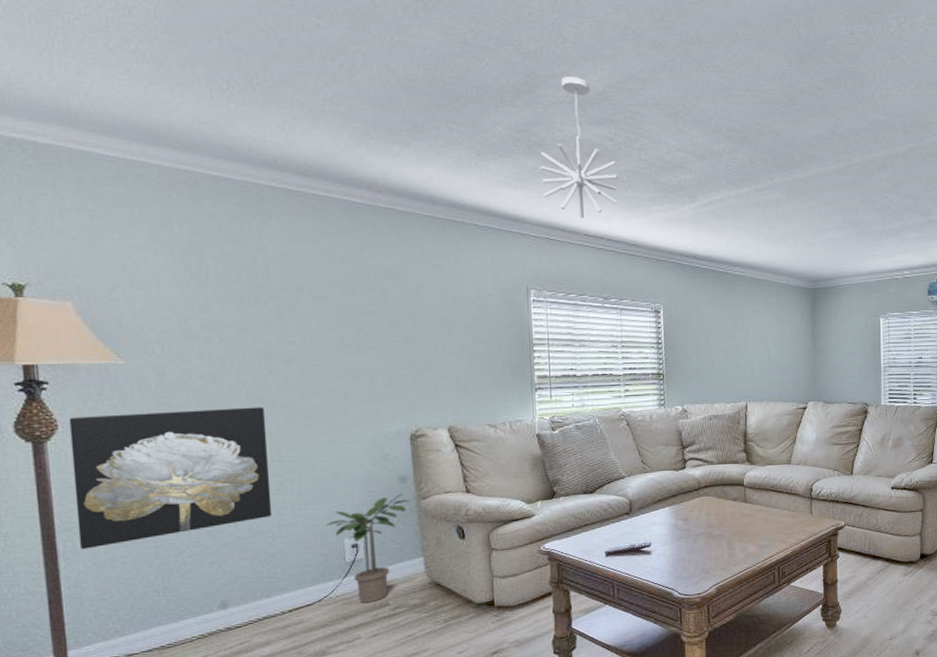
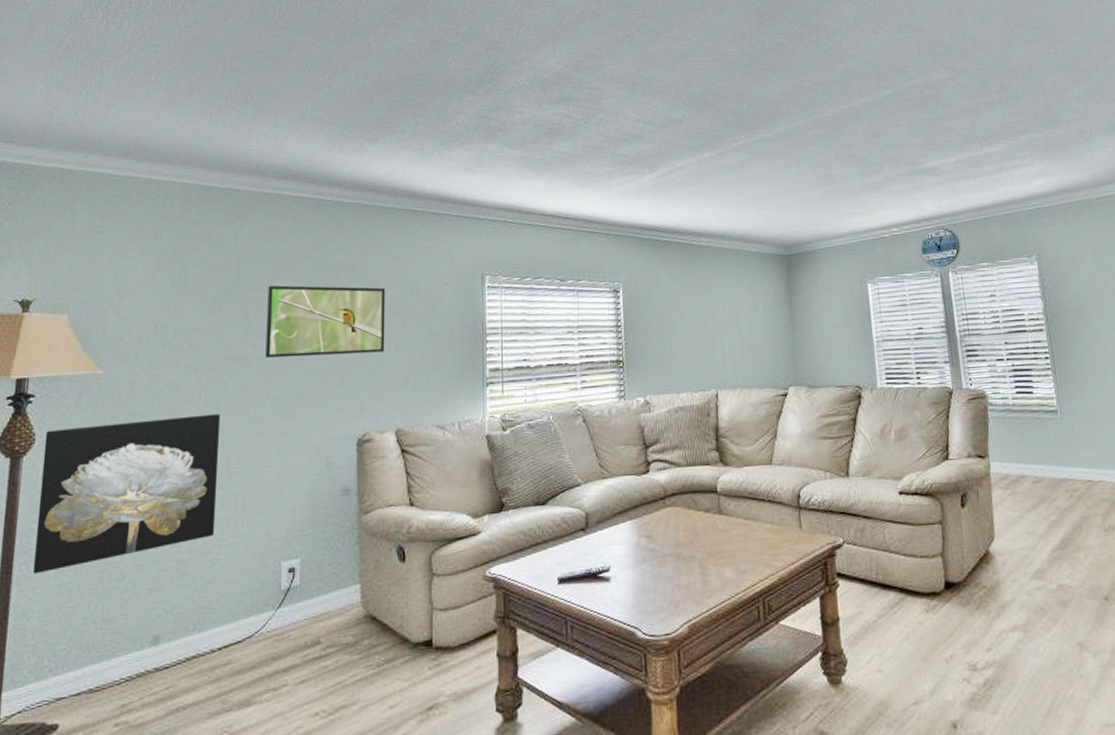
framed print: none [302,285,432,357] -> present [265,285,386,358]
potted plant: present [326,493,411,604] -> none [265,507,353,641]
pendant light: present [539,76,618,218] -> none [499,61,576,198]

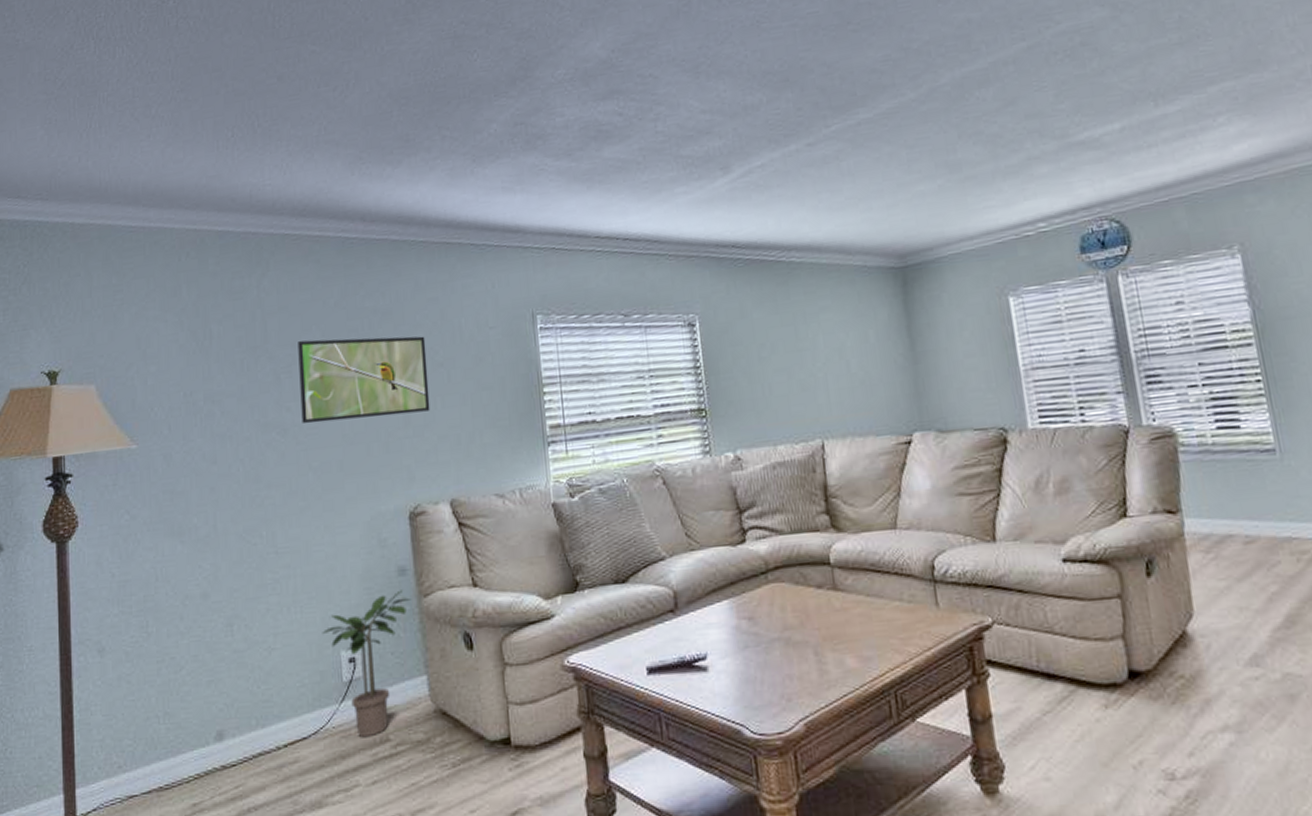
wall art: present [32,413,220,574] -> none [87,488,268,666]
potted plant: none [265,507,353,641] -> present [322,590,412,738]

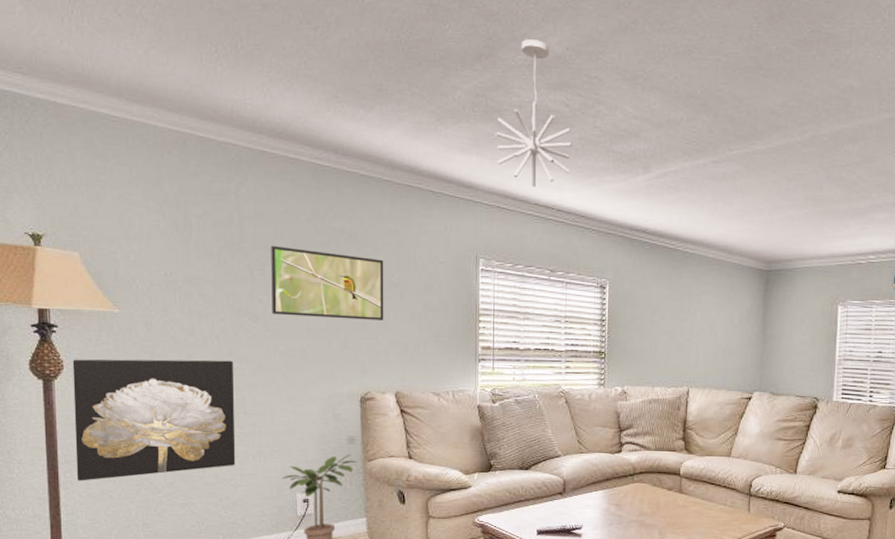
wall art: none [87,488,268,666] -> present [72,359,236,481]
pendant light: none [540,48,633,217] -> present [495,39,572,187]

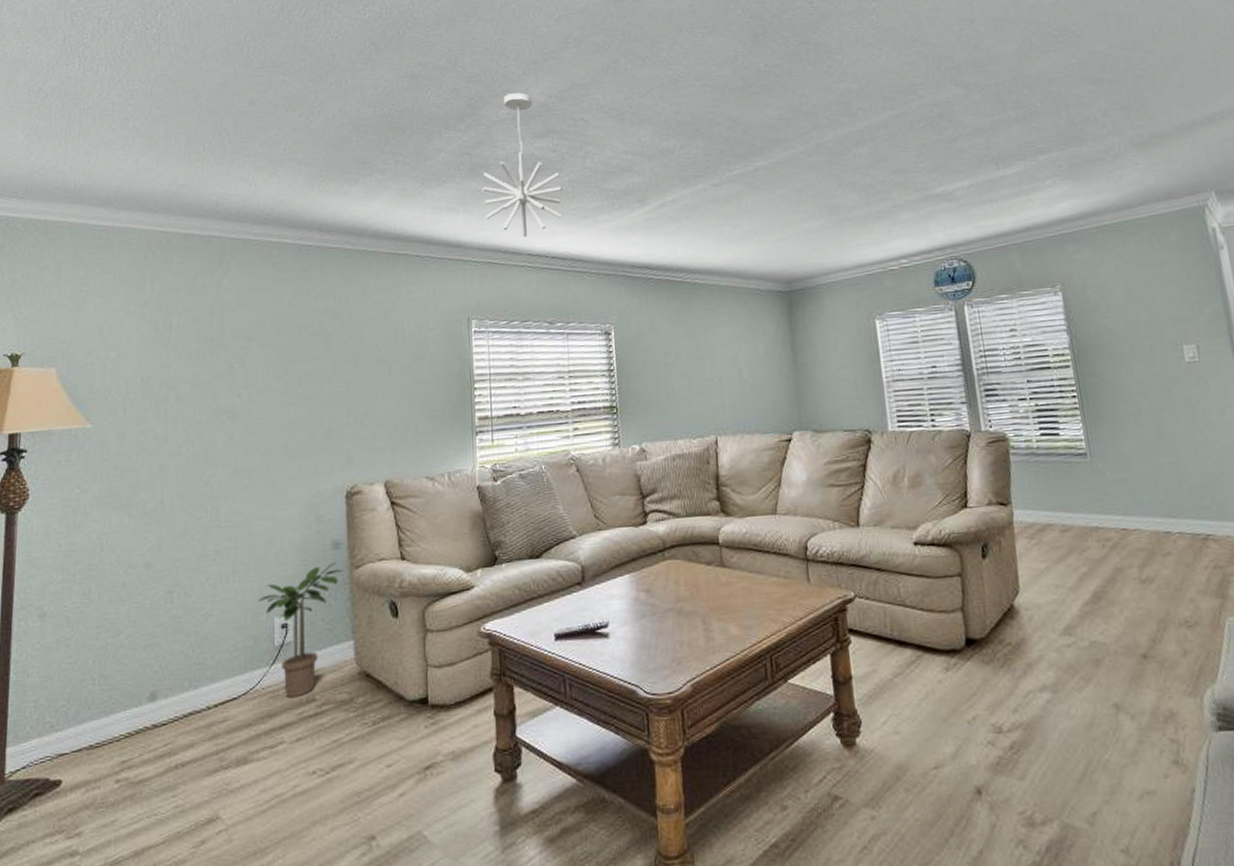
wall art: present [72,359,236,481] -> none [31,467,209,630]
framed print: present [271,245,384,320] -> none [251,334,371,410]

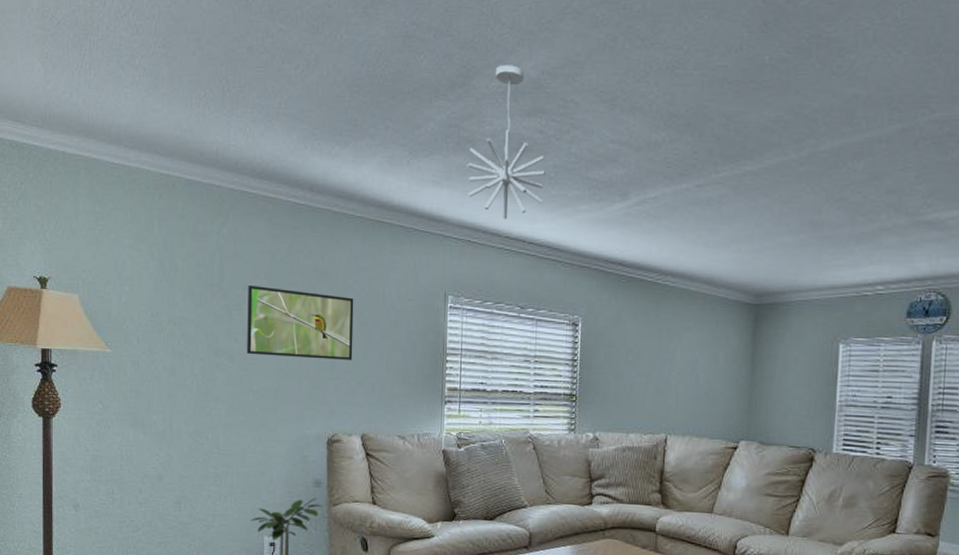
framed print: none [251,334,371,410] -> present [247,284,354,360]

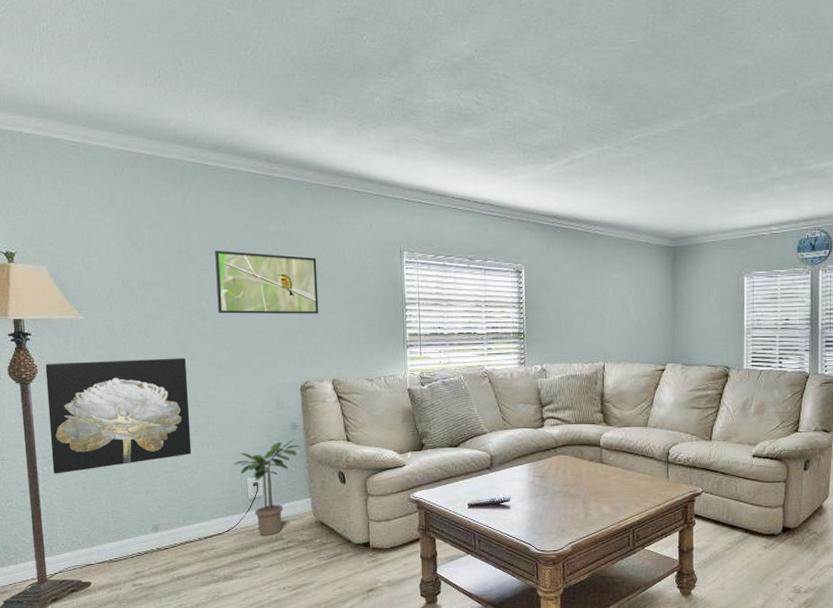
wall art: none [67,397,210,517] -> present [45,358,192,474]
pendant light: present [467,65,545,219] -> none [412,44,484,181]

